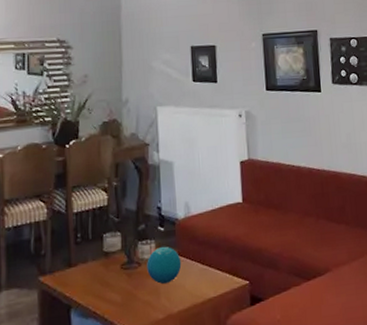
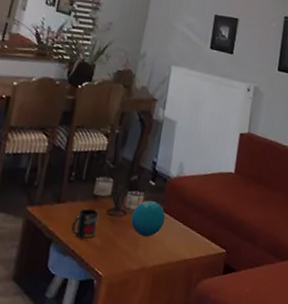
mug: none [88,266,114,298] -> present [71,208,99,239]

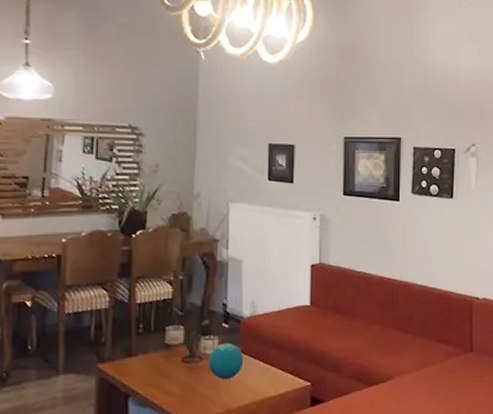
mug: present [71,208,99,239] -> none [148,358,174,389]

